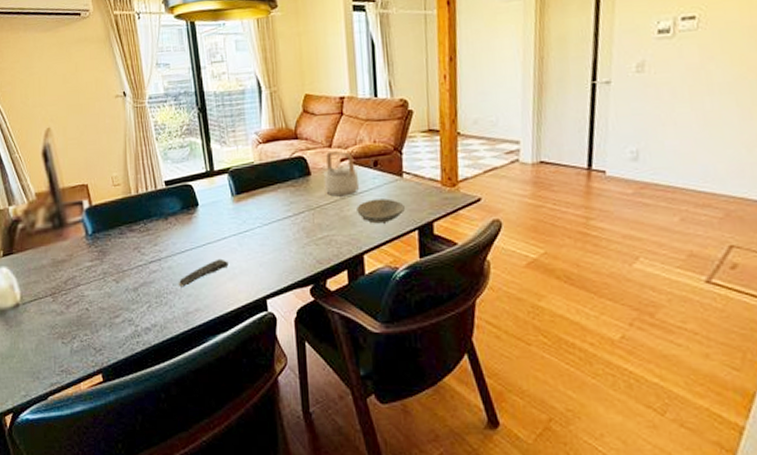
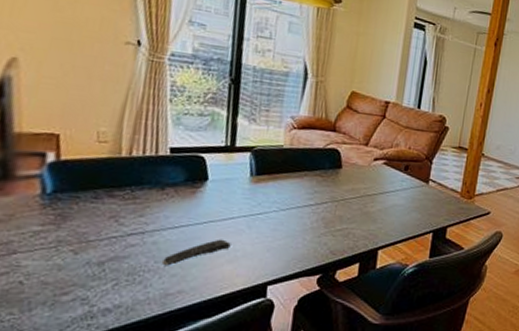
teapot: present [323,150,359,197] -> none [352,148,388,194]
bowl: present [357,198,406,224] -> none [380,200,426,223]

